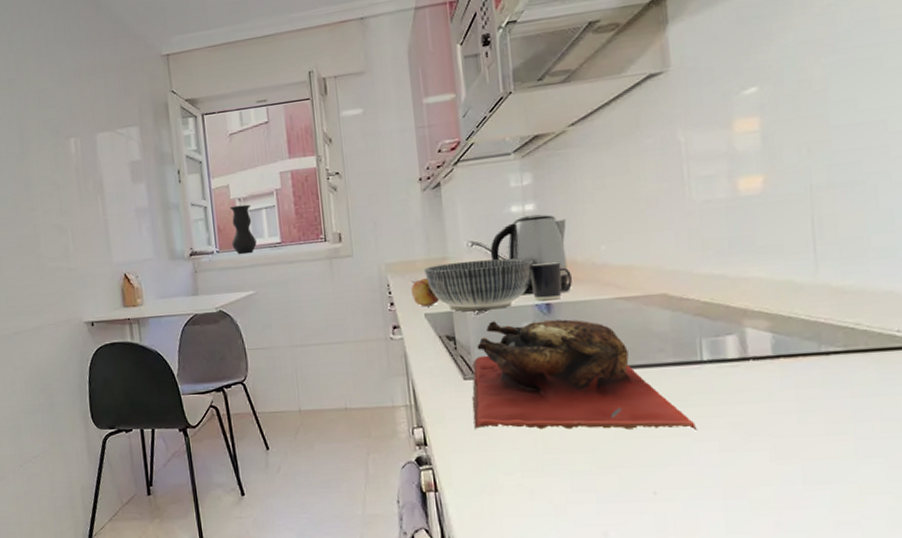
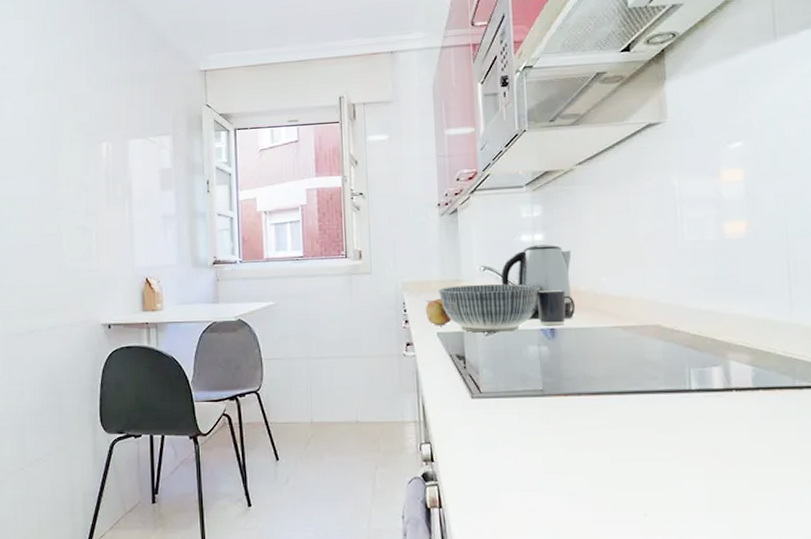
vase: present [229,204,257,255] -> none [255,218,280,266]
cutting board: present [471,319,698,430] -> none [478,343,686,456]

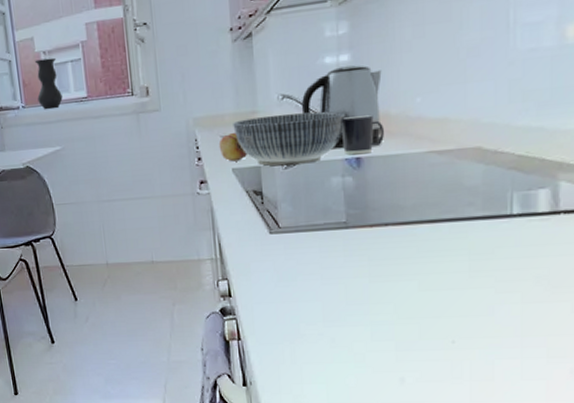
vase: none [255,218,280,266] -> present [34,57,63,110]

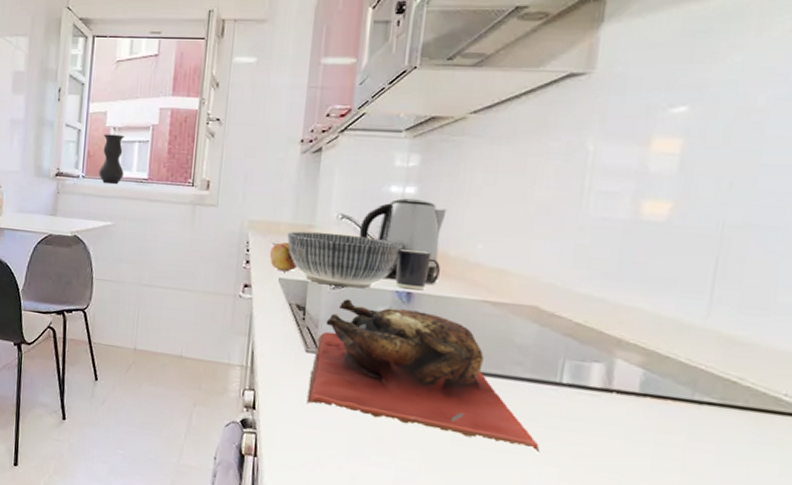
cutting board: none [277,173,501,283] -> present [307,299,540,453]

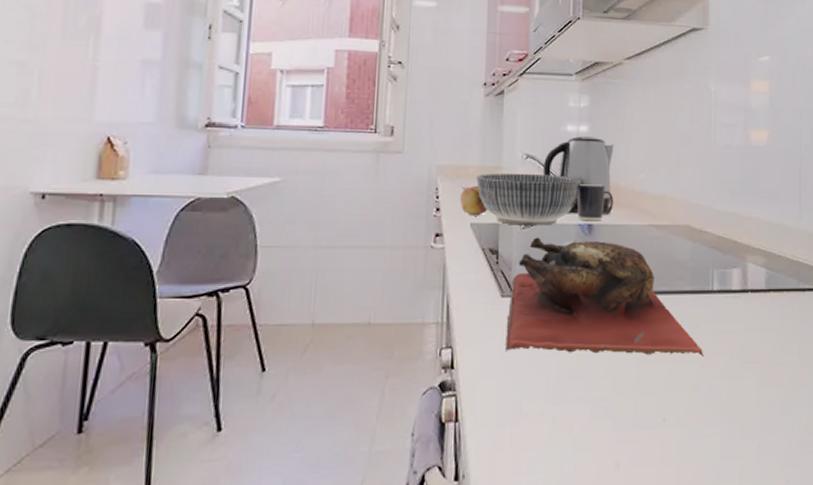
vase: present [99,134,125,185] -> none [263,77,295,135]

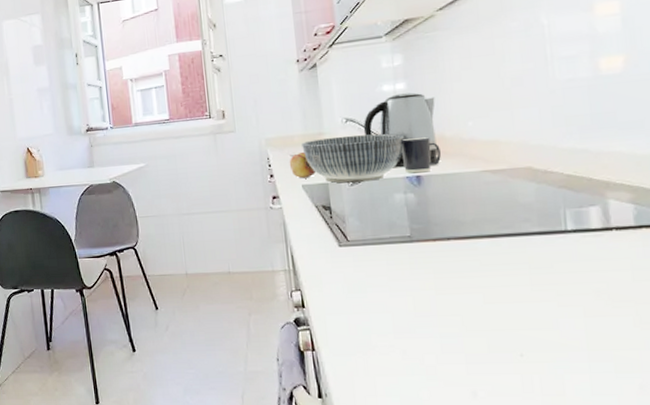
cutting board: present [505,237,704,357] -> none [346,191,563,296]

